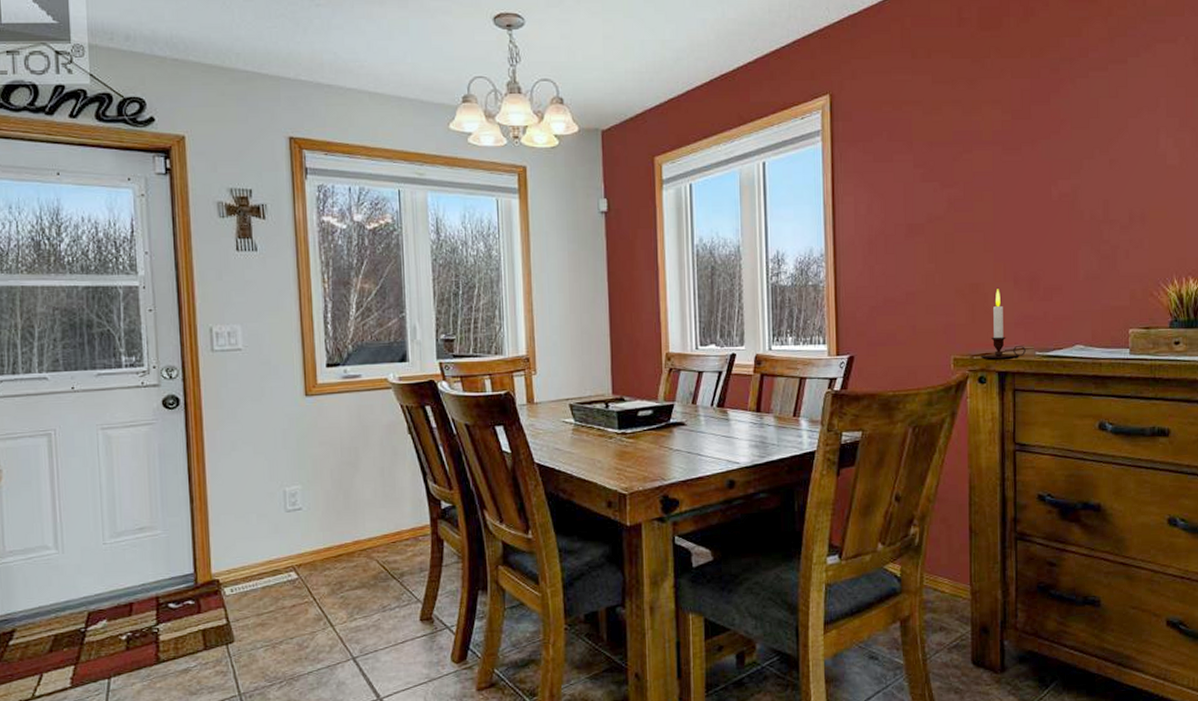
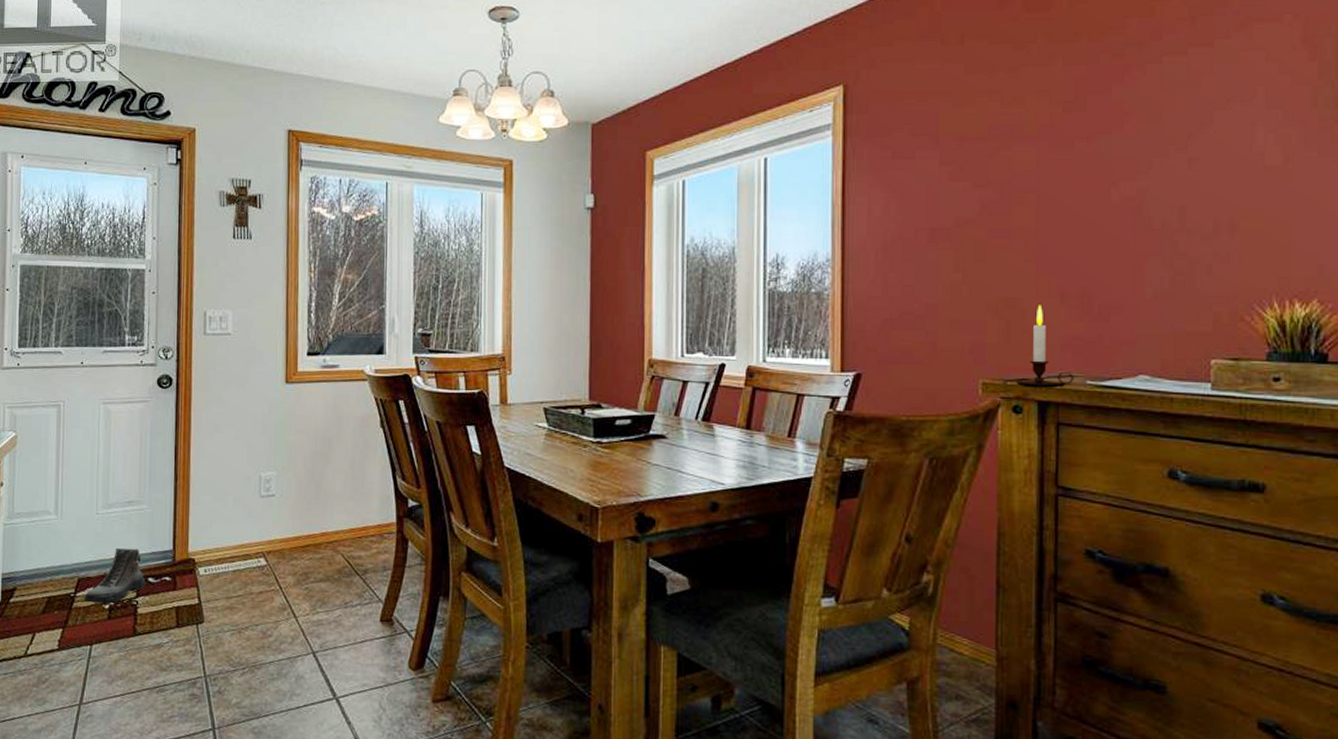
boot: none [96,575,166,636] -> present [84,547,146,604]

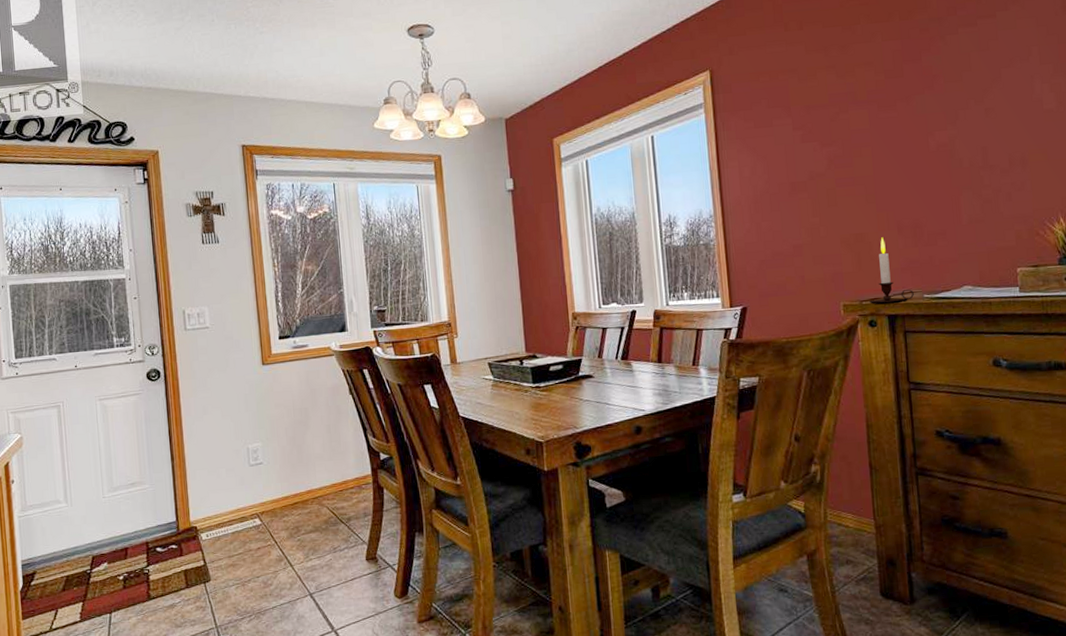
boot: present [84,547,146,604] -> none [99,523,155,577]

